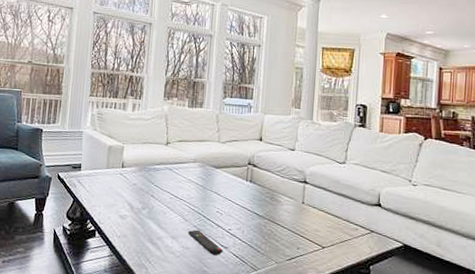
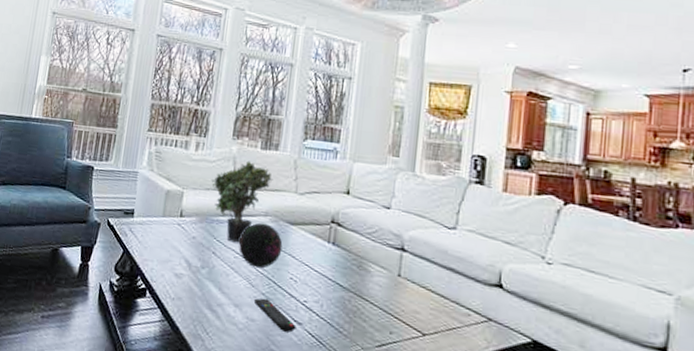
potted plant: none [148,117,200,186] -> present [212,161,273,243]
decorative orb: none [173,168,210,206] -> present [239,222,283,269]

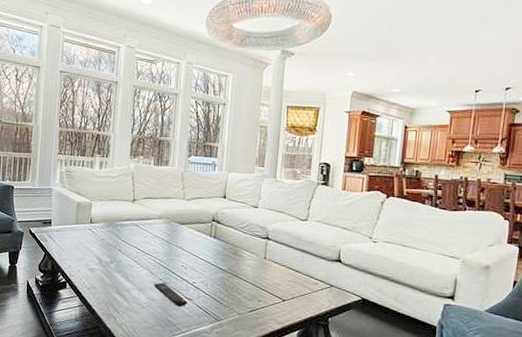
potted plant: present [212,161,273,243] -> none [115,175,165,241]
decorative orb: present [239,222,283,269] -> none [140,224,175,260]

